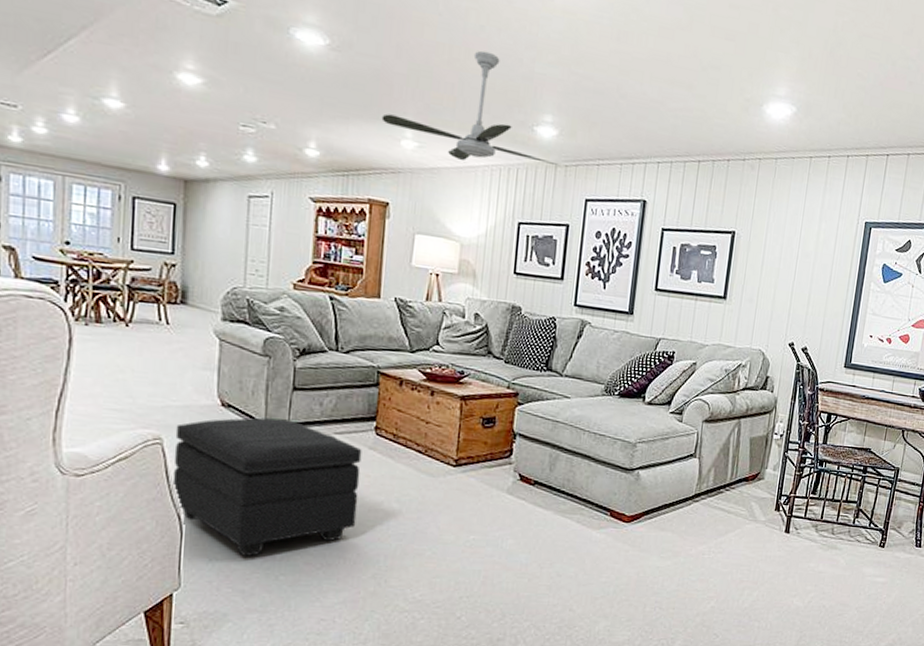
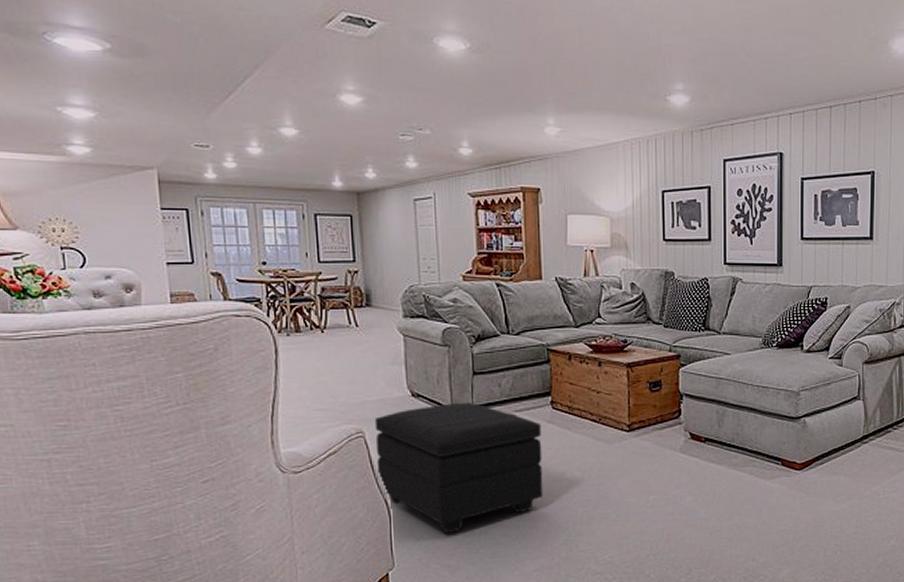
ceiling fan: present [381,50,560,167] -> none [524,31,695,140]

